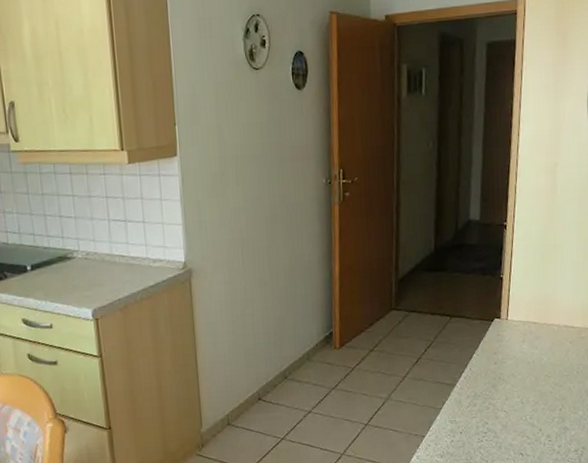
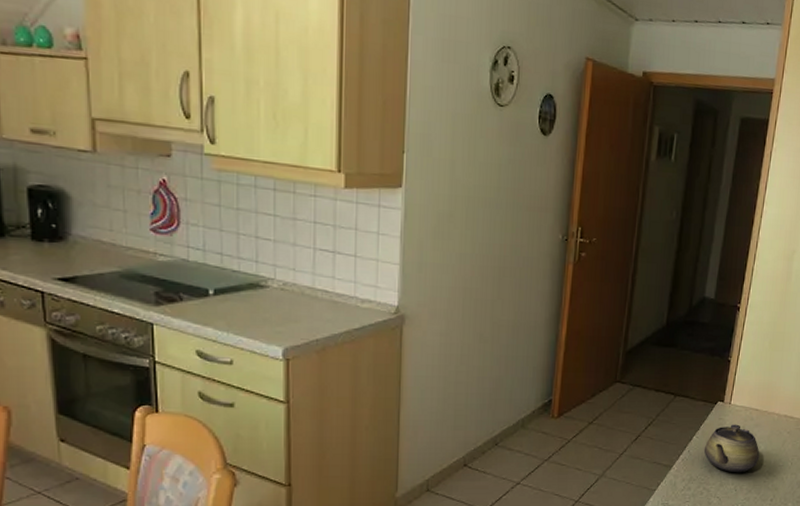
teapot: none [485,339,543,386] -> present [703,424,760,473]

